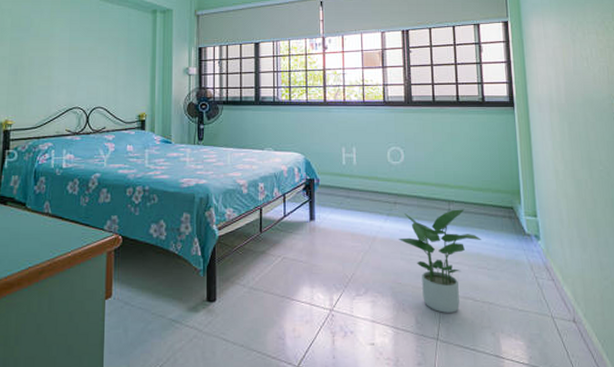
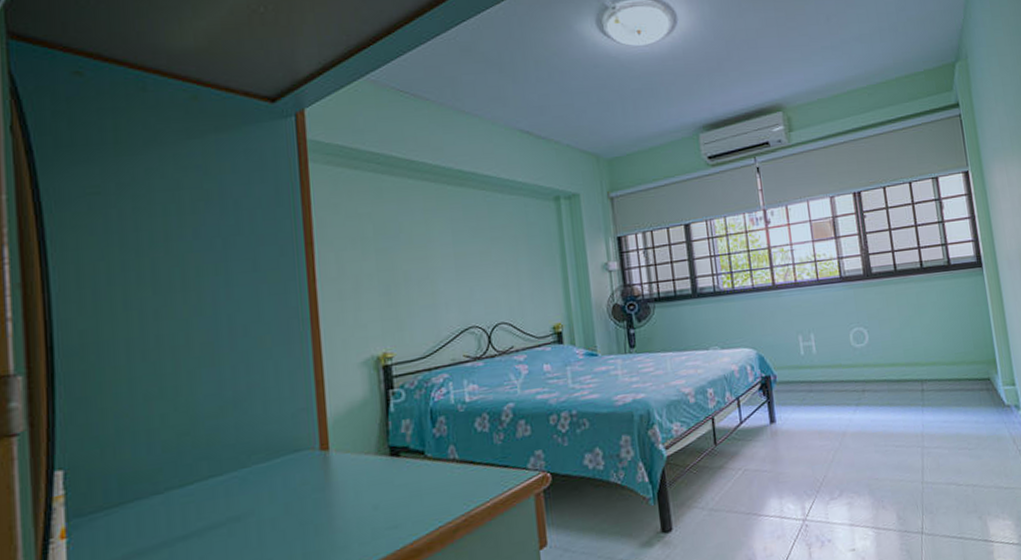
potted plant: present [398,209,482,313] -> none [870,387,960,504]

